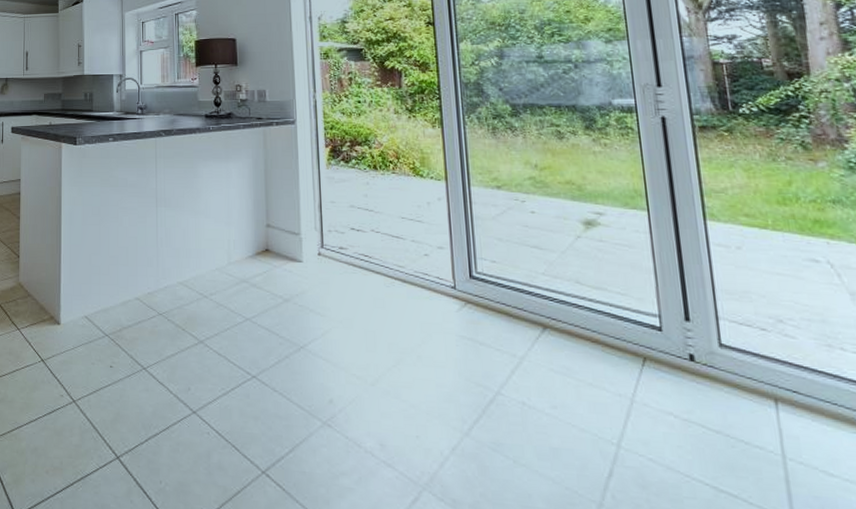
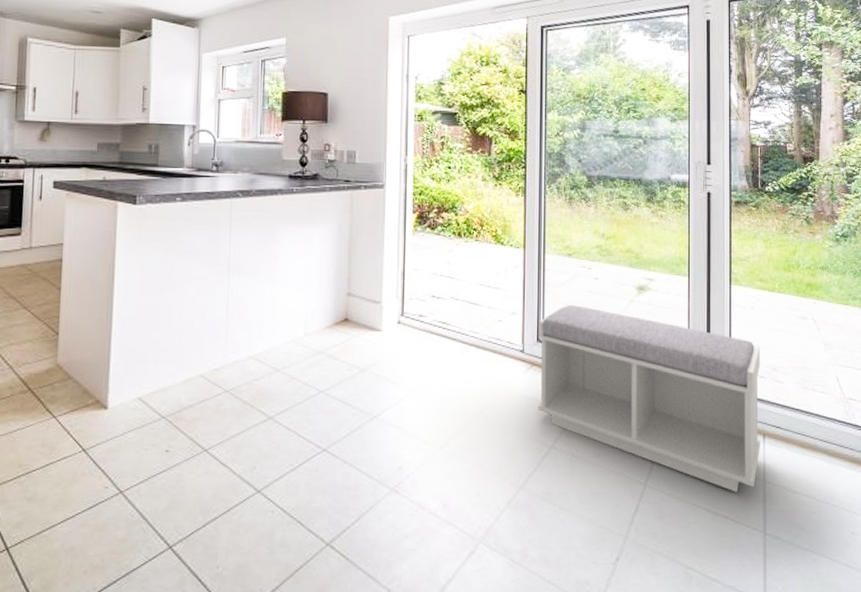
bench: none [469,240,773,467] -> present [537,305,761,492]

